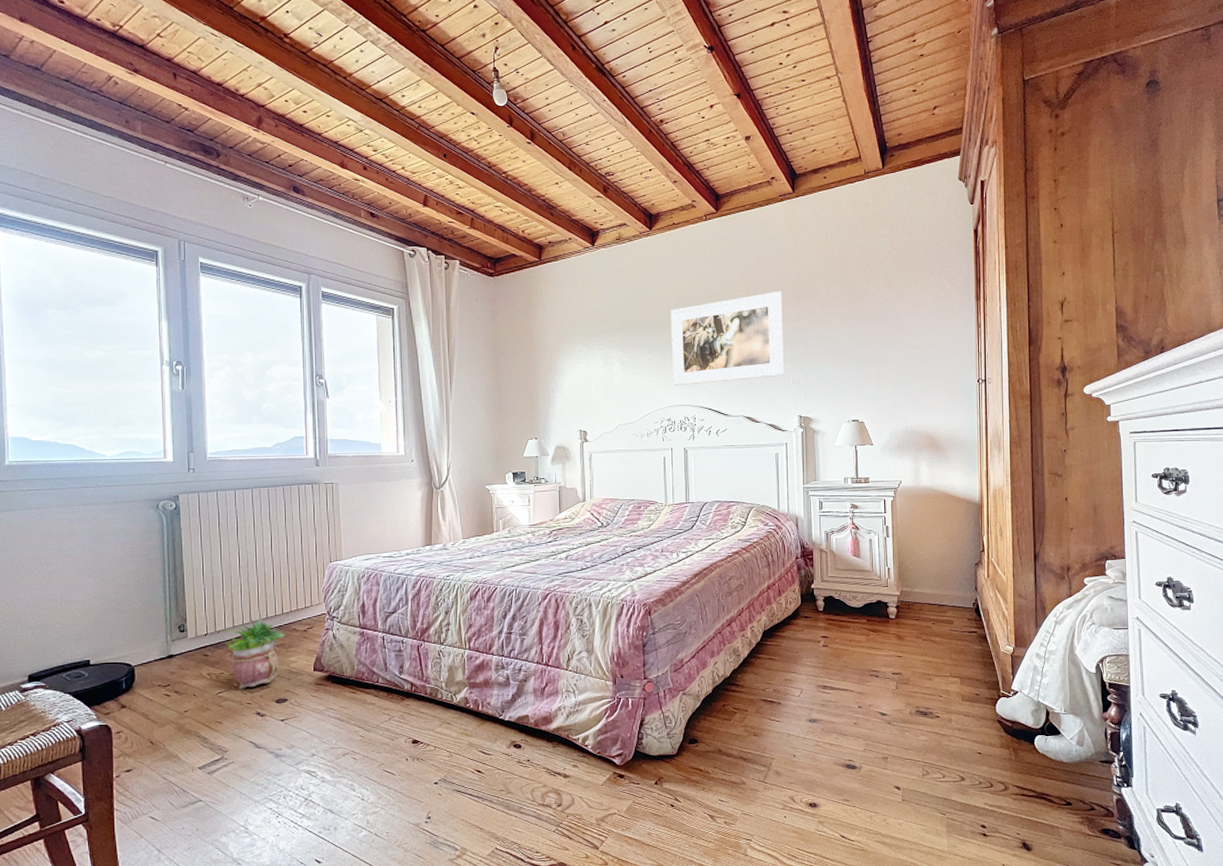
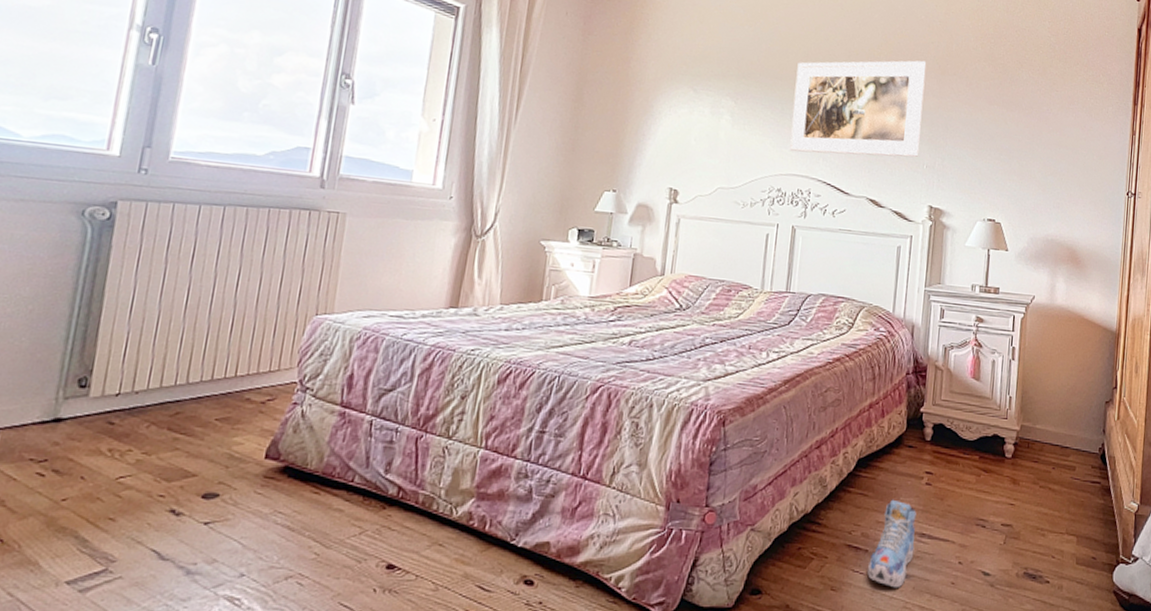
potted plant: present [224,614,285,690] -> none [140,374,234,477]
shoe: none [781,661,820,731] -> present [867,499,917,588]

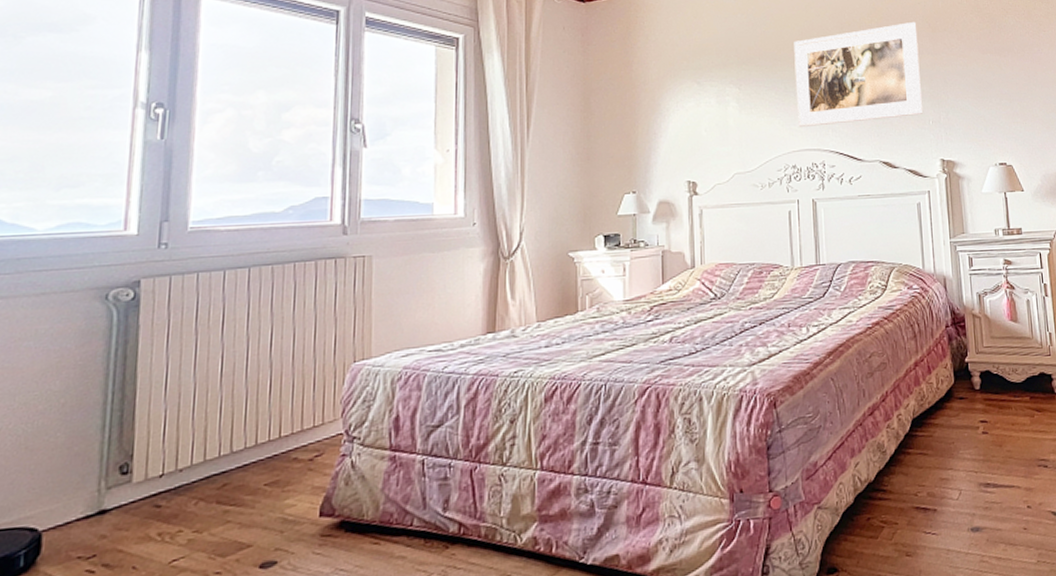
shoe: present [867,499,917,588] -> none [938,454,982,544]

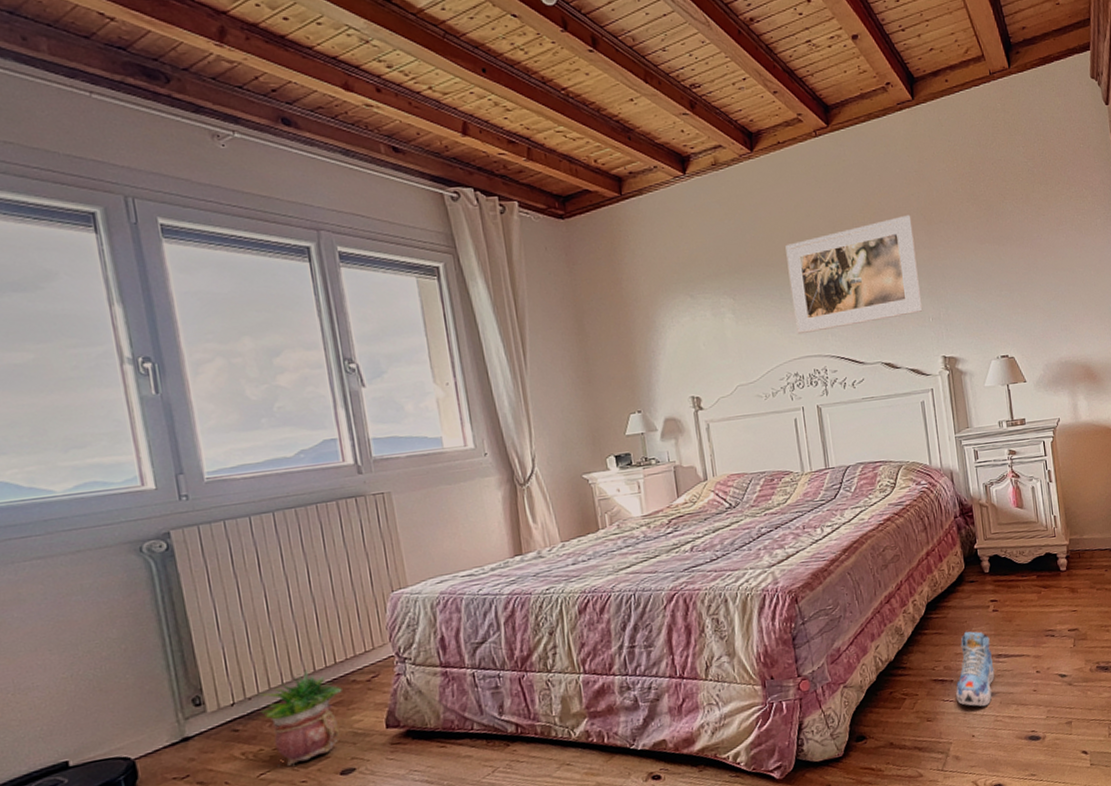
potted plant: none [187,440,281,554] -> present [258,668,343,768]
shoe: none [938,454,982,544] -> present [955,631,995,707]

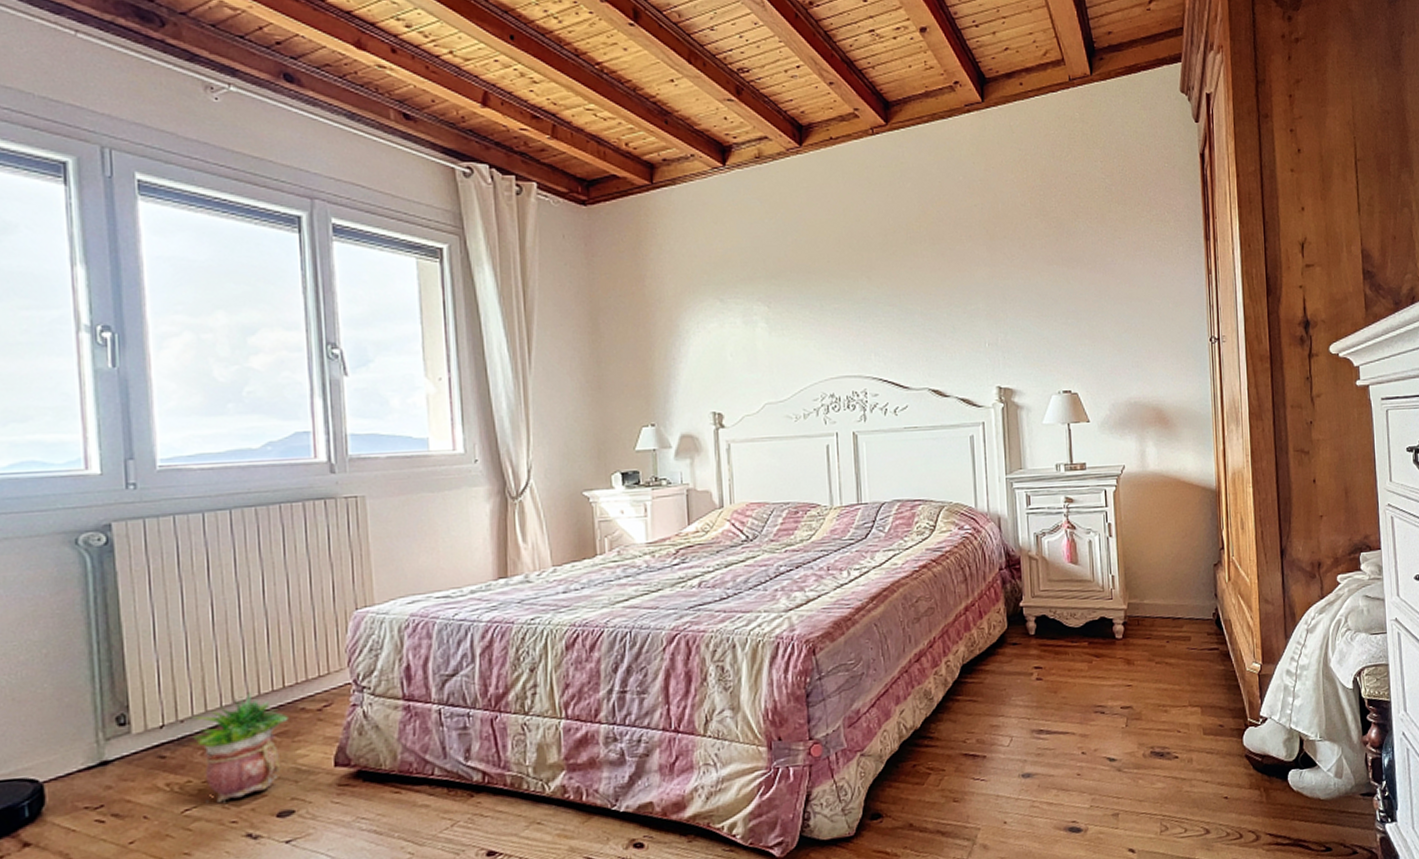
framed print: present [785,214,923,335] -> none [830,227,979,352]
shoe: present [955,631,995,707] -> none [987,700,1034,789]

